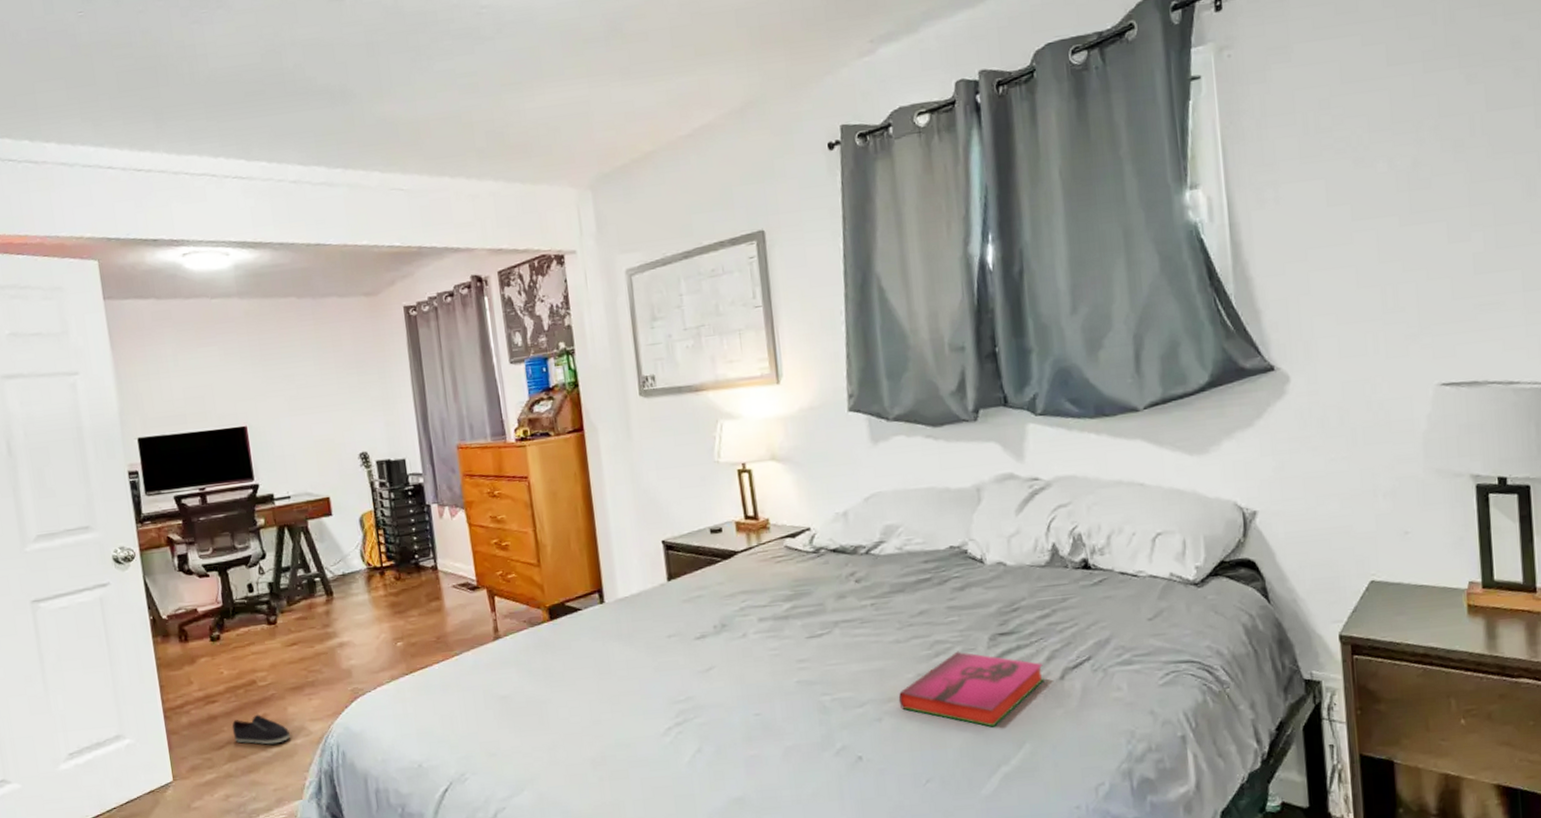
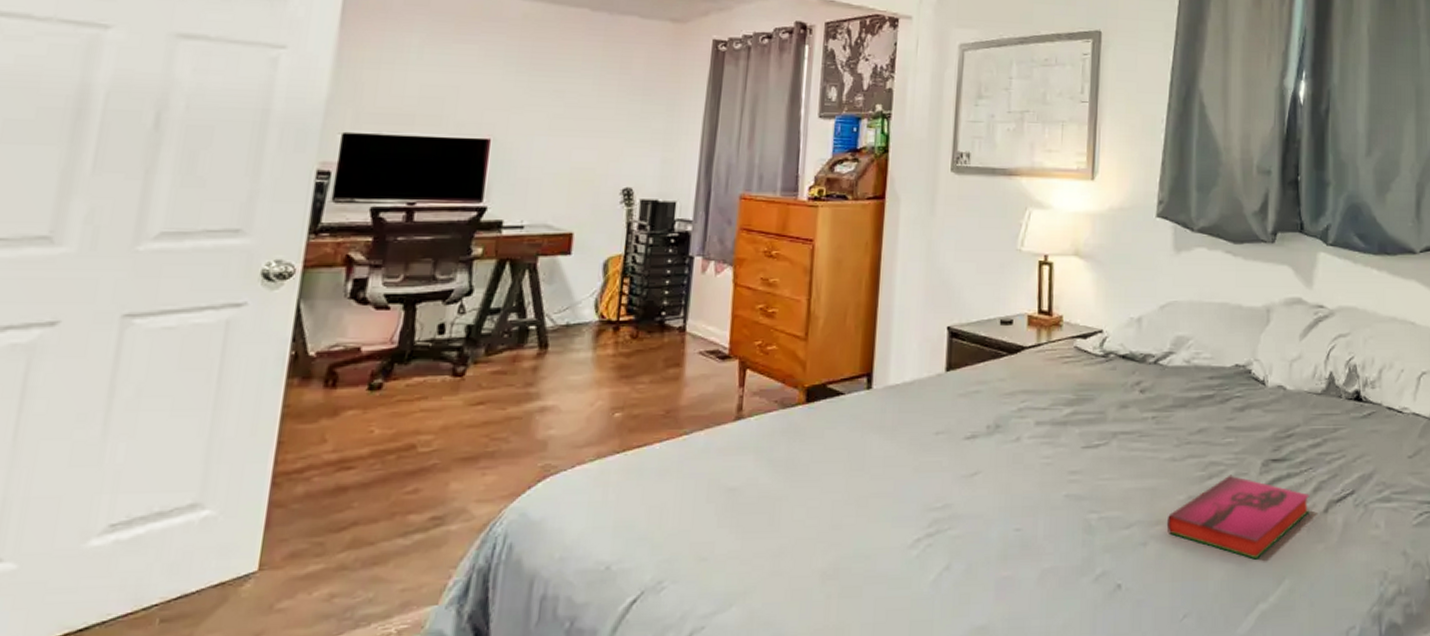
shoe: present [232,714,291,745] -> none [364,488,445,530]

